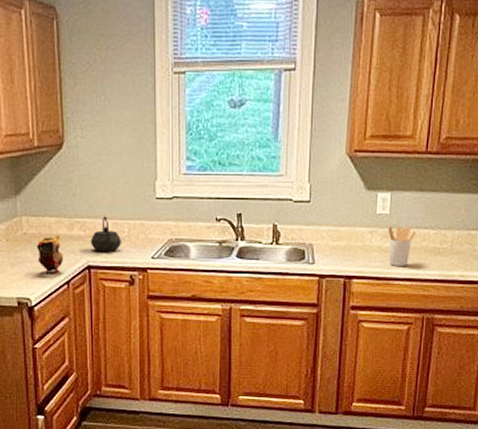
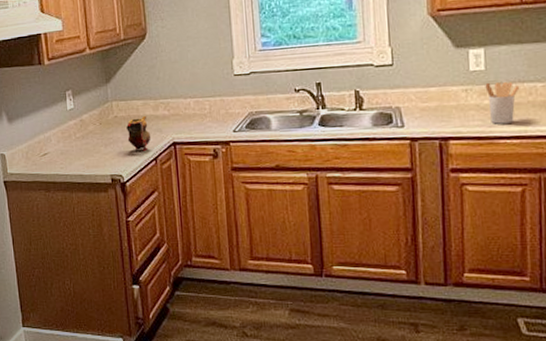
kettle: present [90,216,121,252] -> none [174,95,203,129]

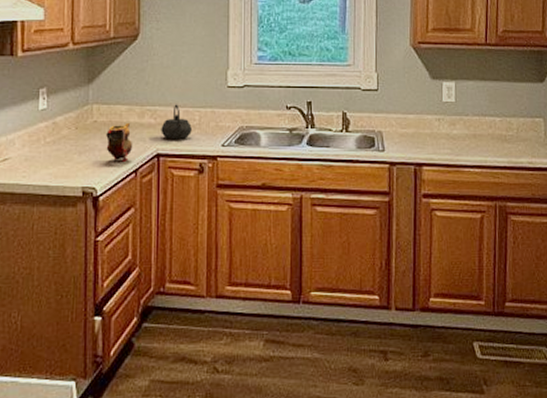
kettle: none [174,95,203,129] -> present [161,104,192,140]
utensil holder: present [485,81,520,124] -> none [455,113,482,153]

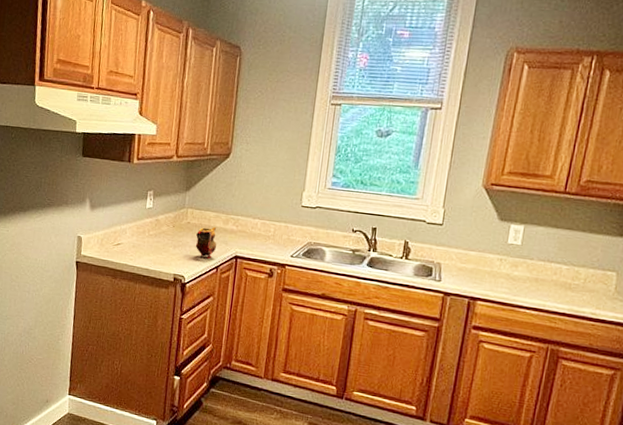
kettle: present [161,104,192,140] -> none [240,216,267,247]

